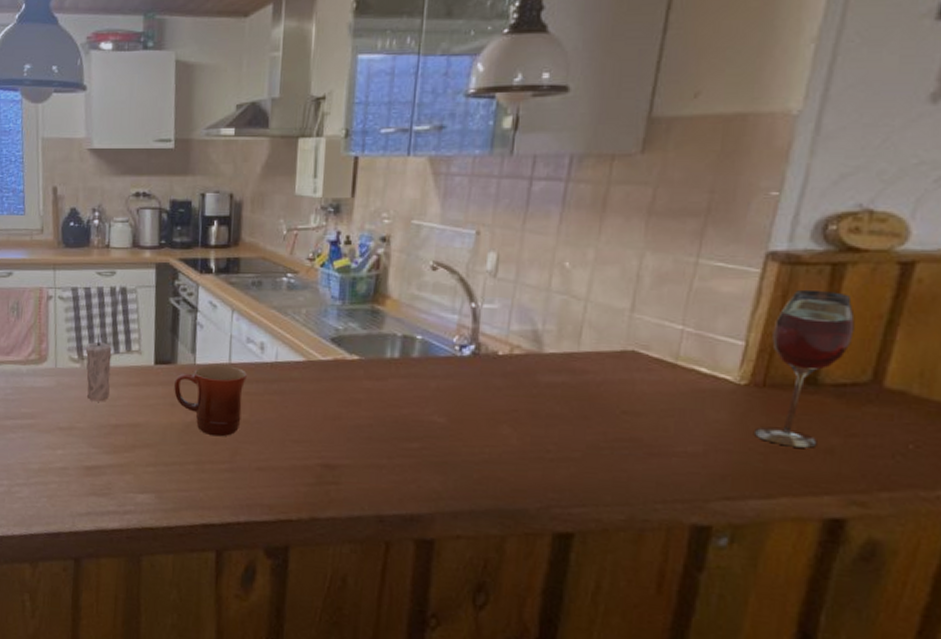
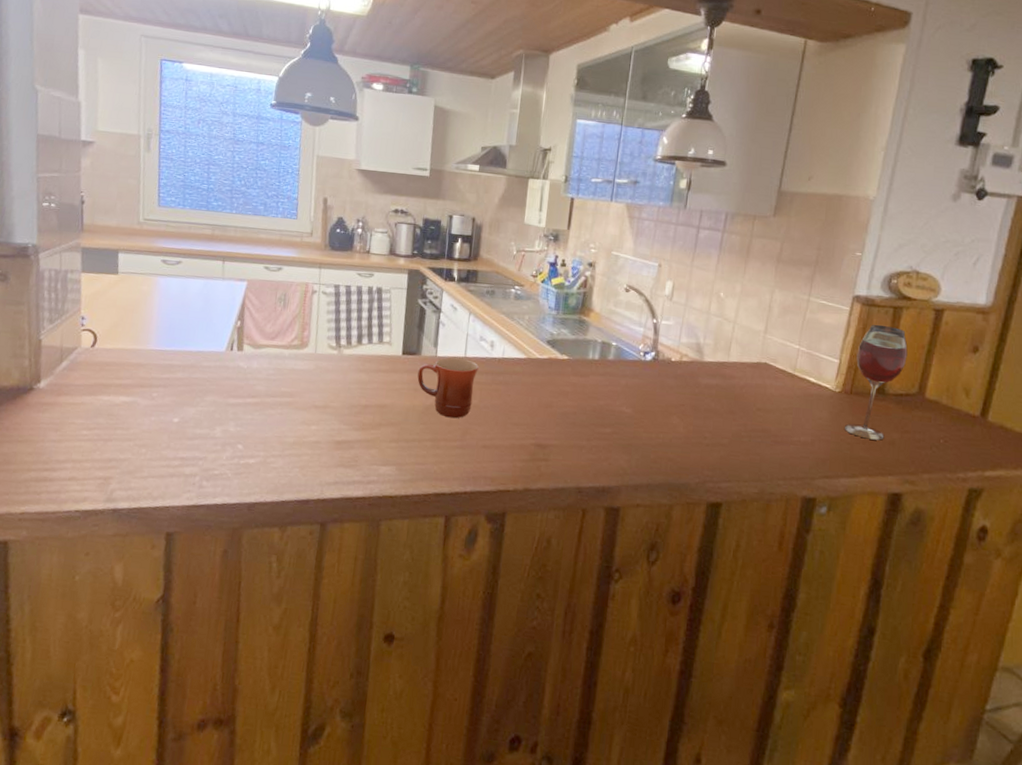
candle: present [85,333,112,402] -> none [341,325,366,385]

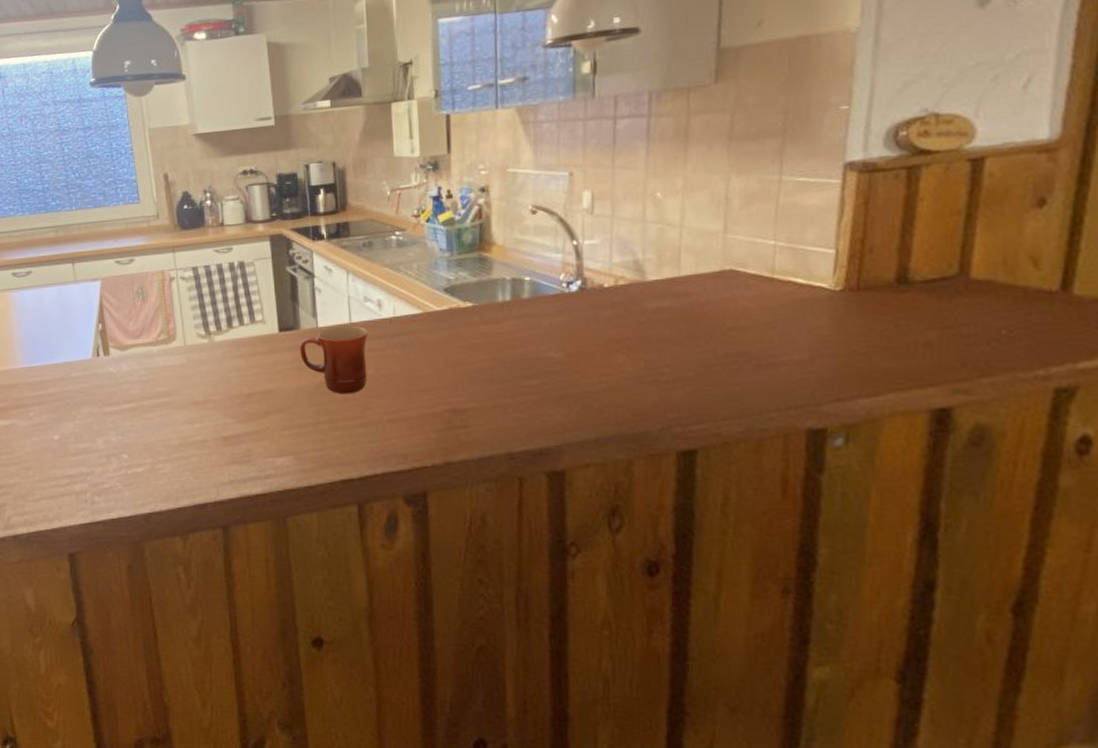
wineglass: present [845,324,908,441] -> none [855,193,936,345]

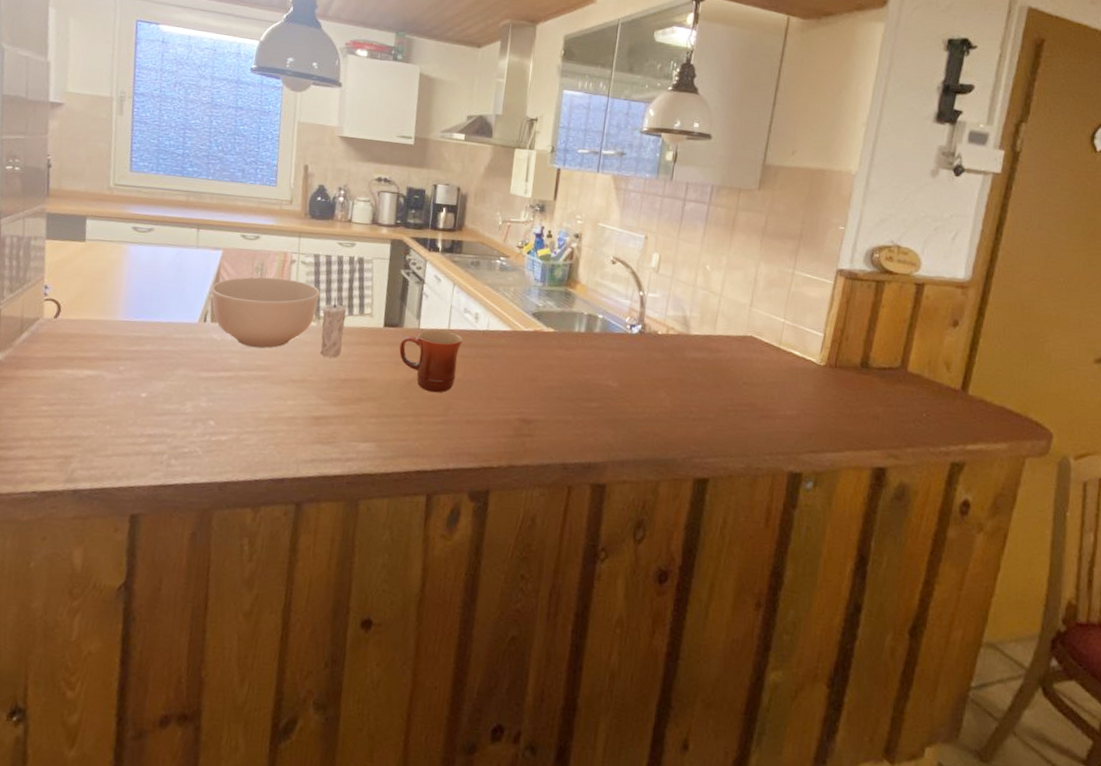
bowl: none [97,298,207,375] -> present [210,276,321,348]
candle: none [211,308,239,374] -> present [319,296,347,358]

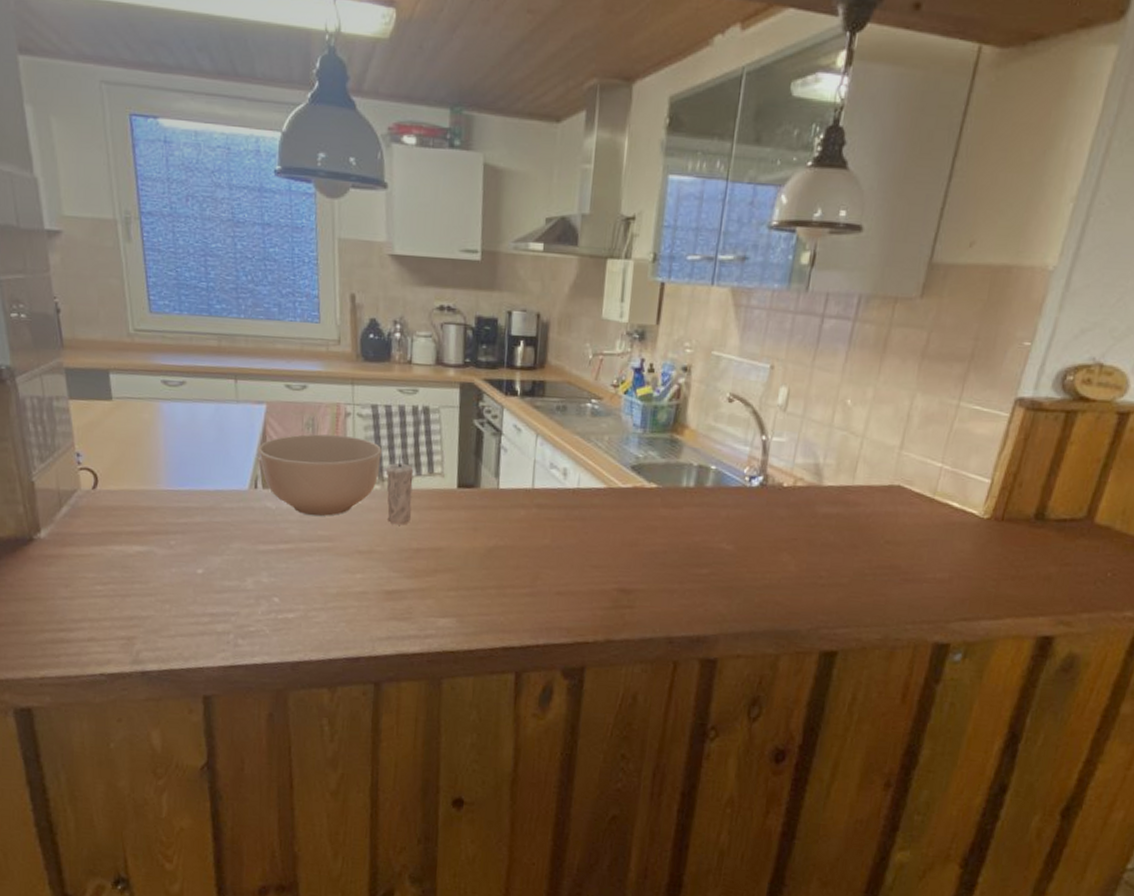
mug: present [399,330,464,393] -> none [477,489,551,562]

